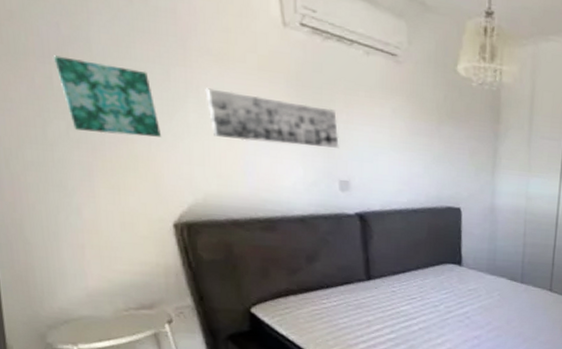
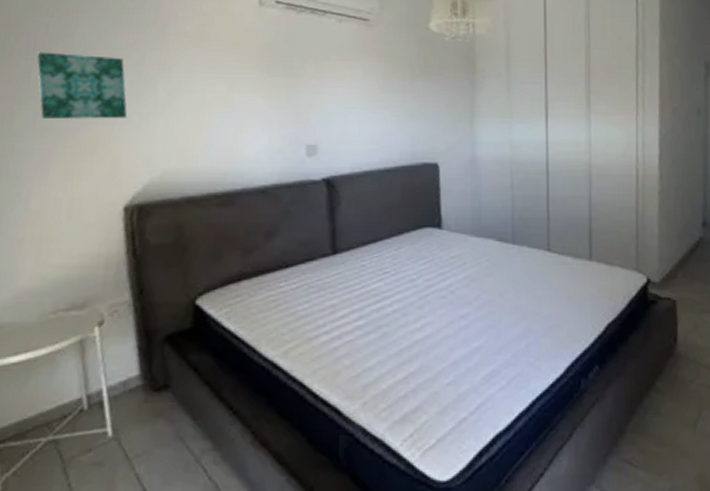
wall art: present [205,88,339,148] -> none [177,67,308,114]

